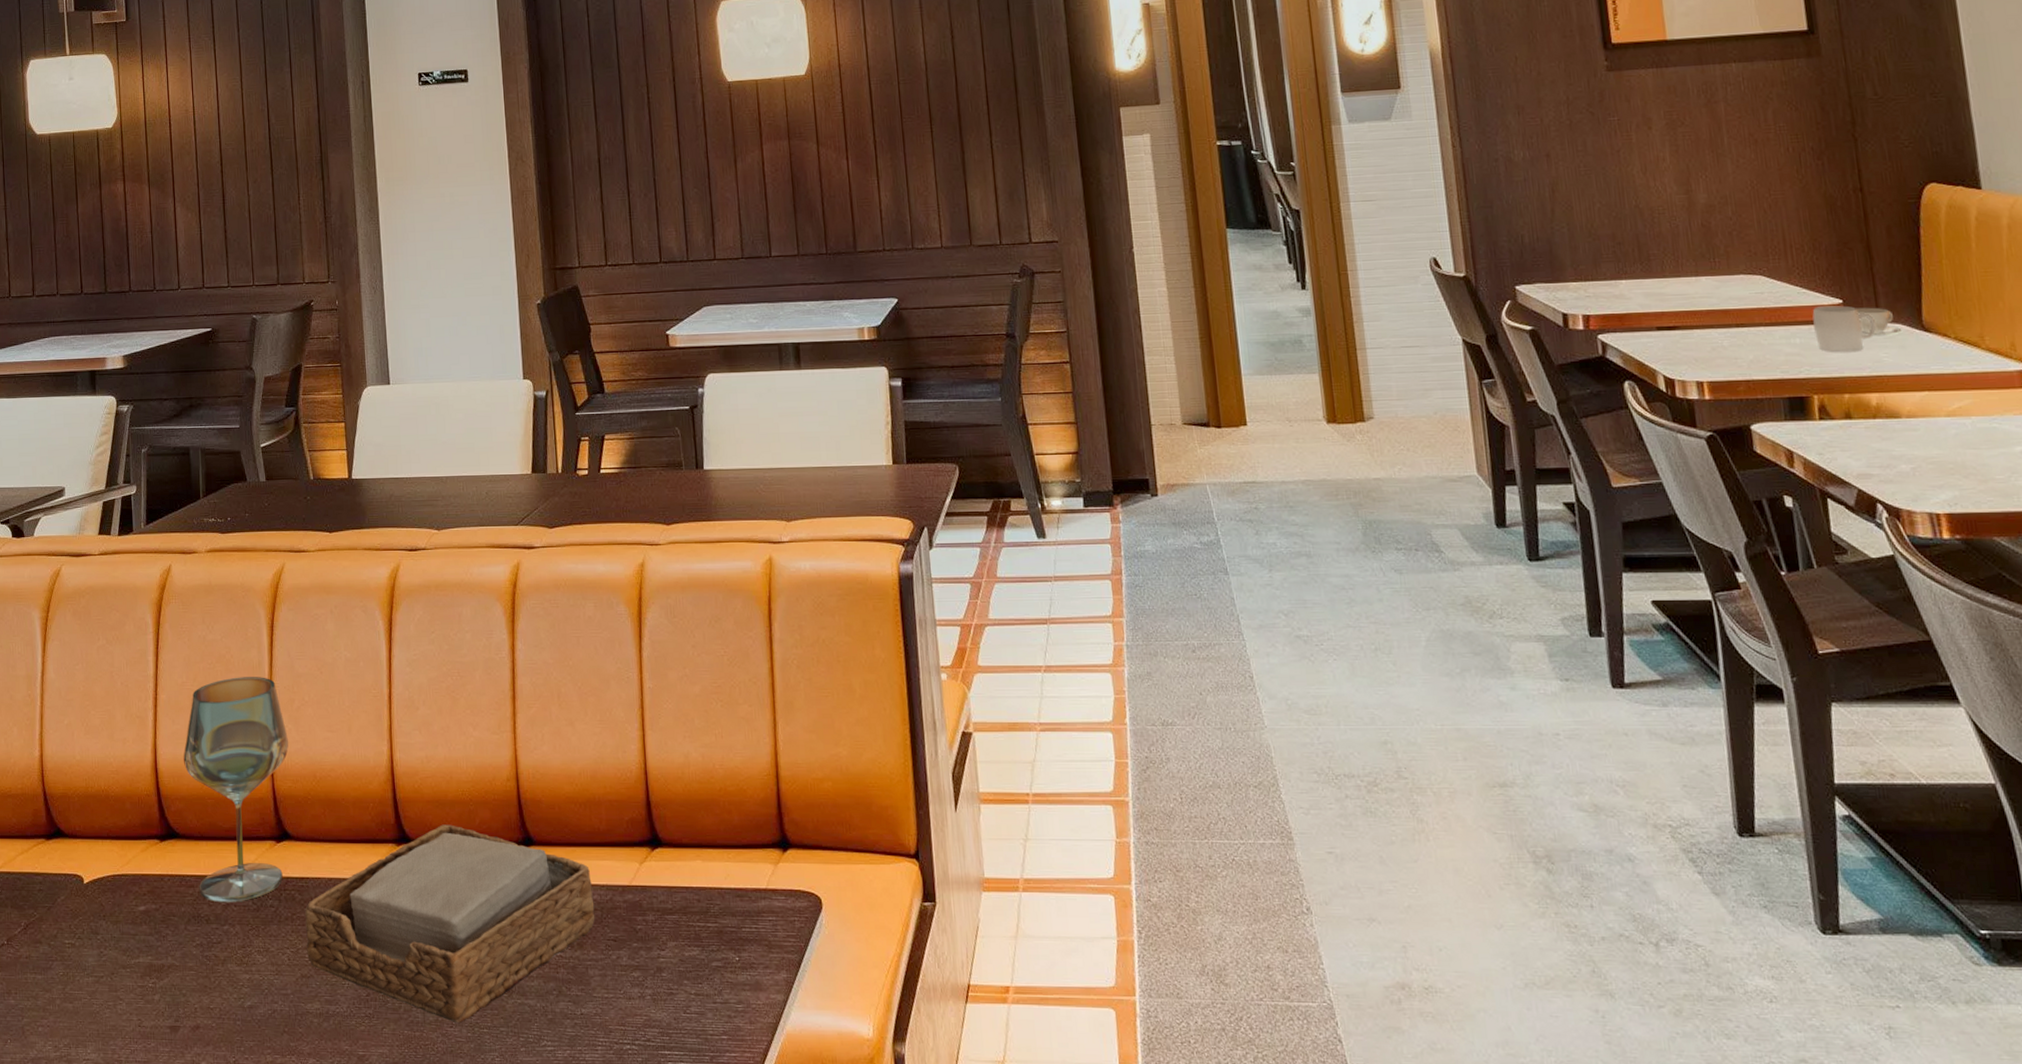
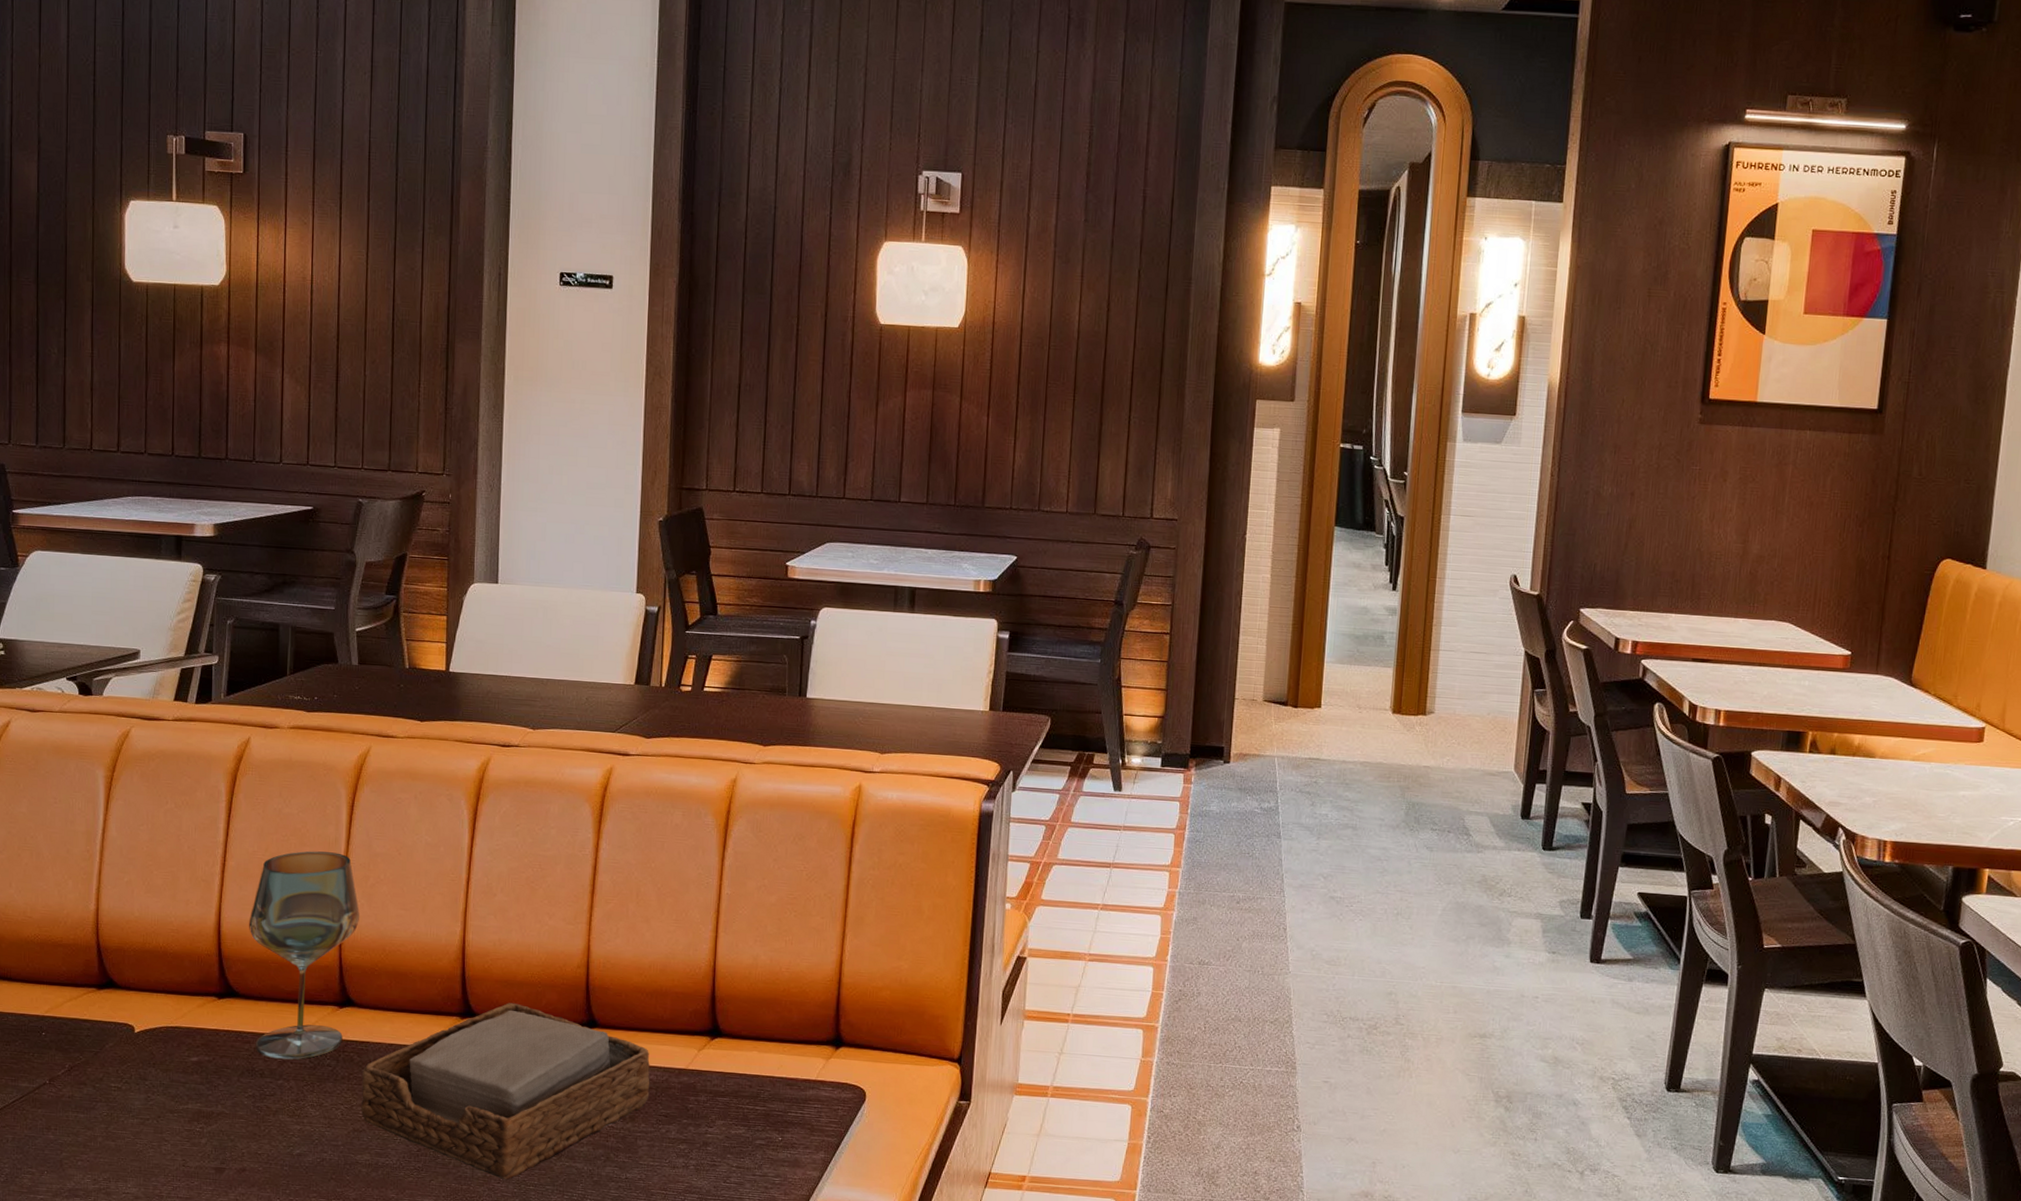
mug: present [1812,305,1876,353] -> none [1822,655,1873,699]
teacup: present [1856,307,1902,336] -> none [1860,660,1894,687]

